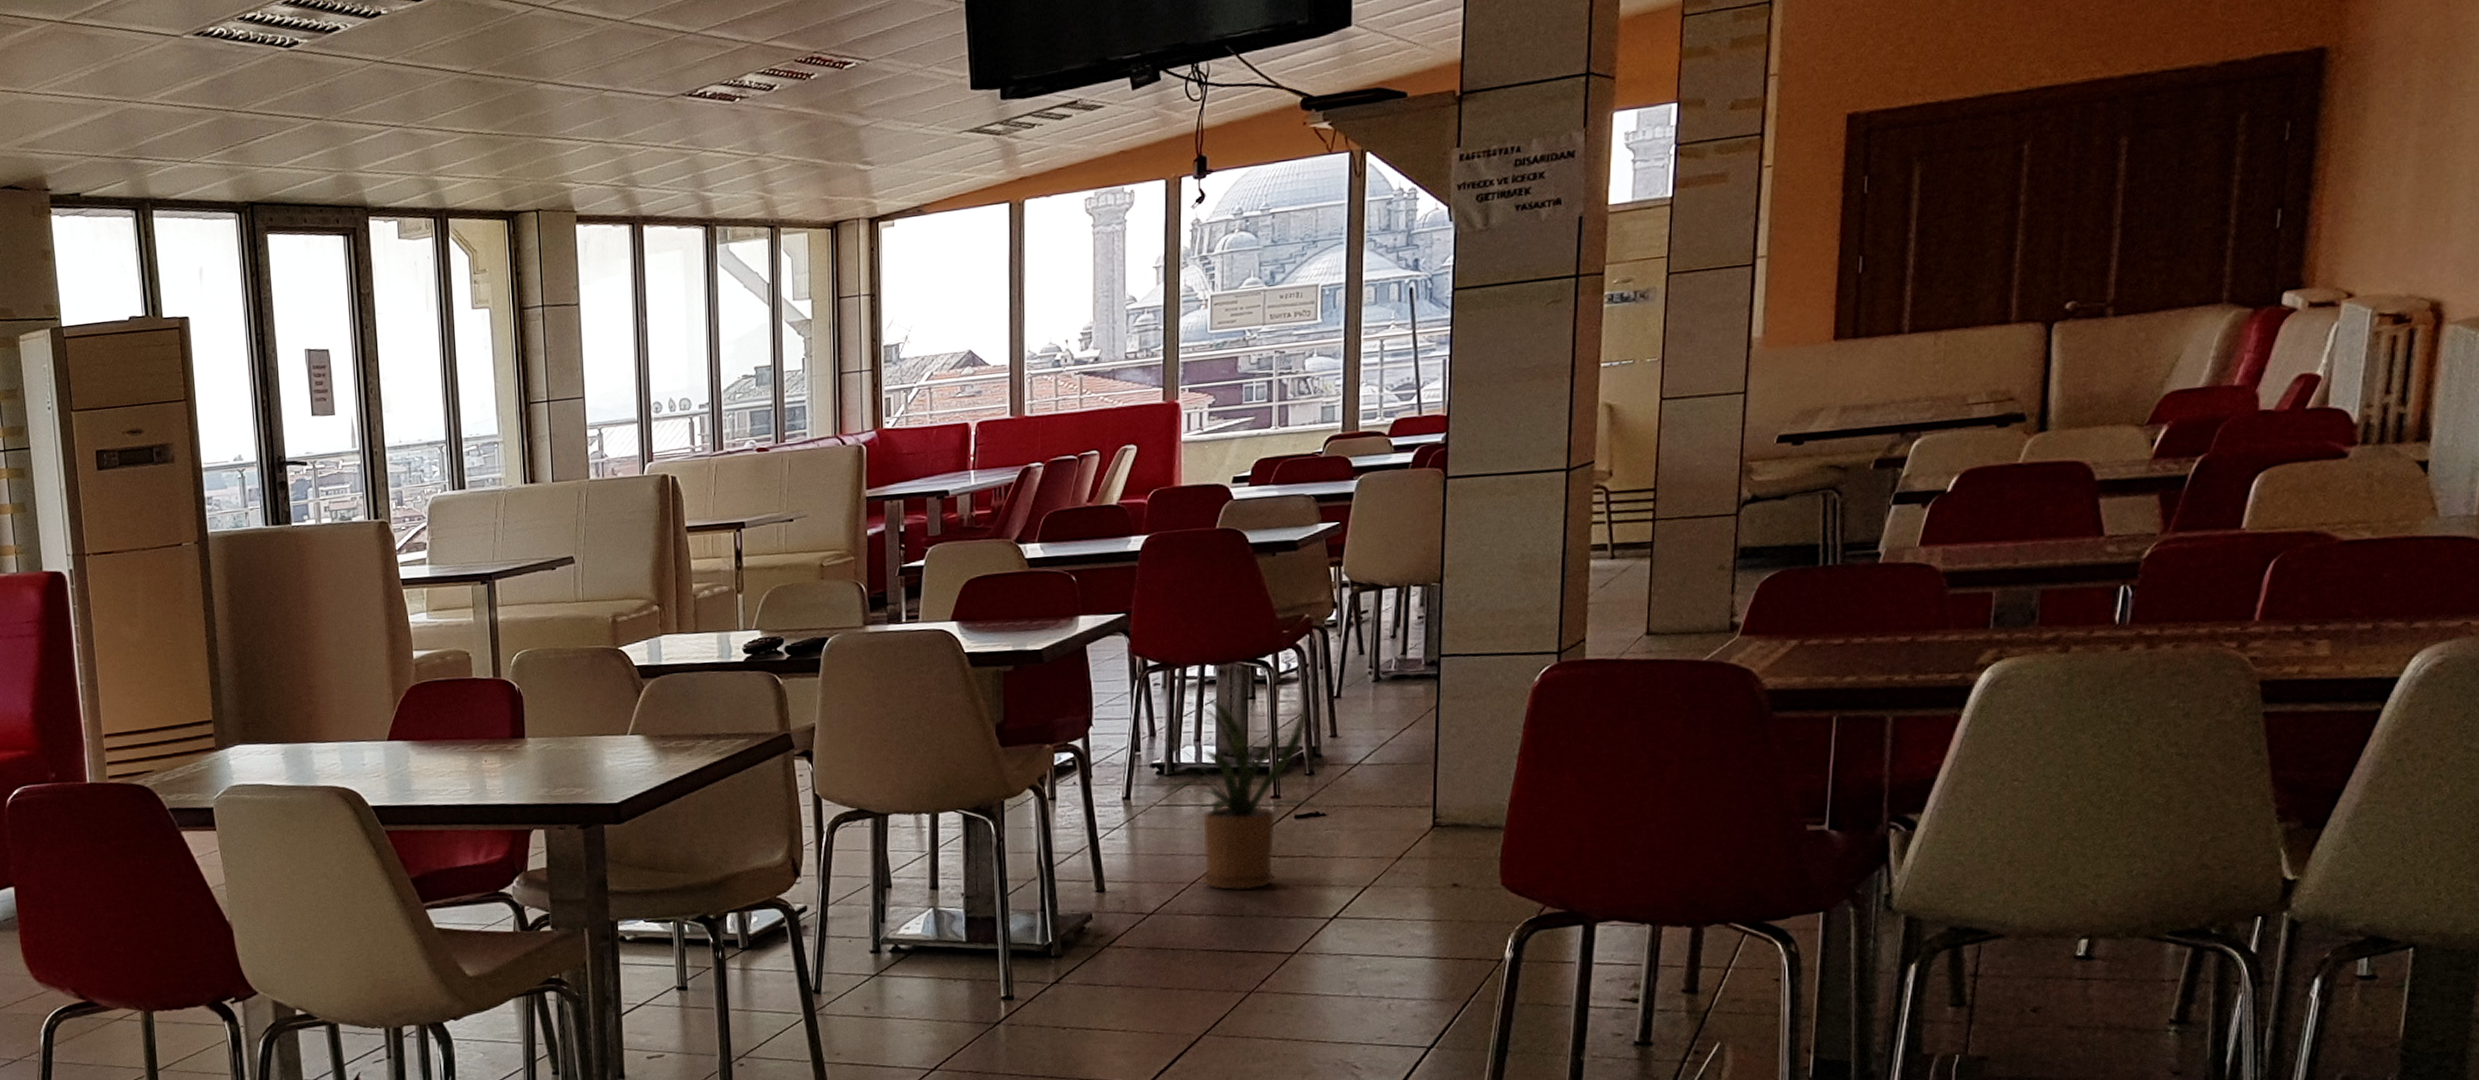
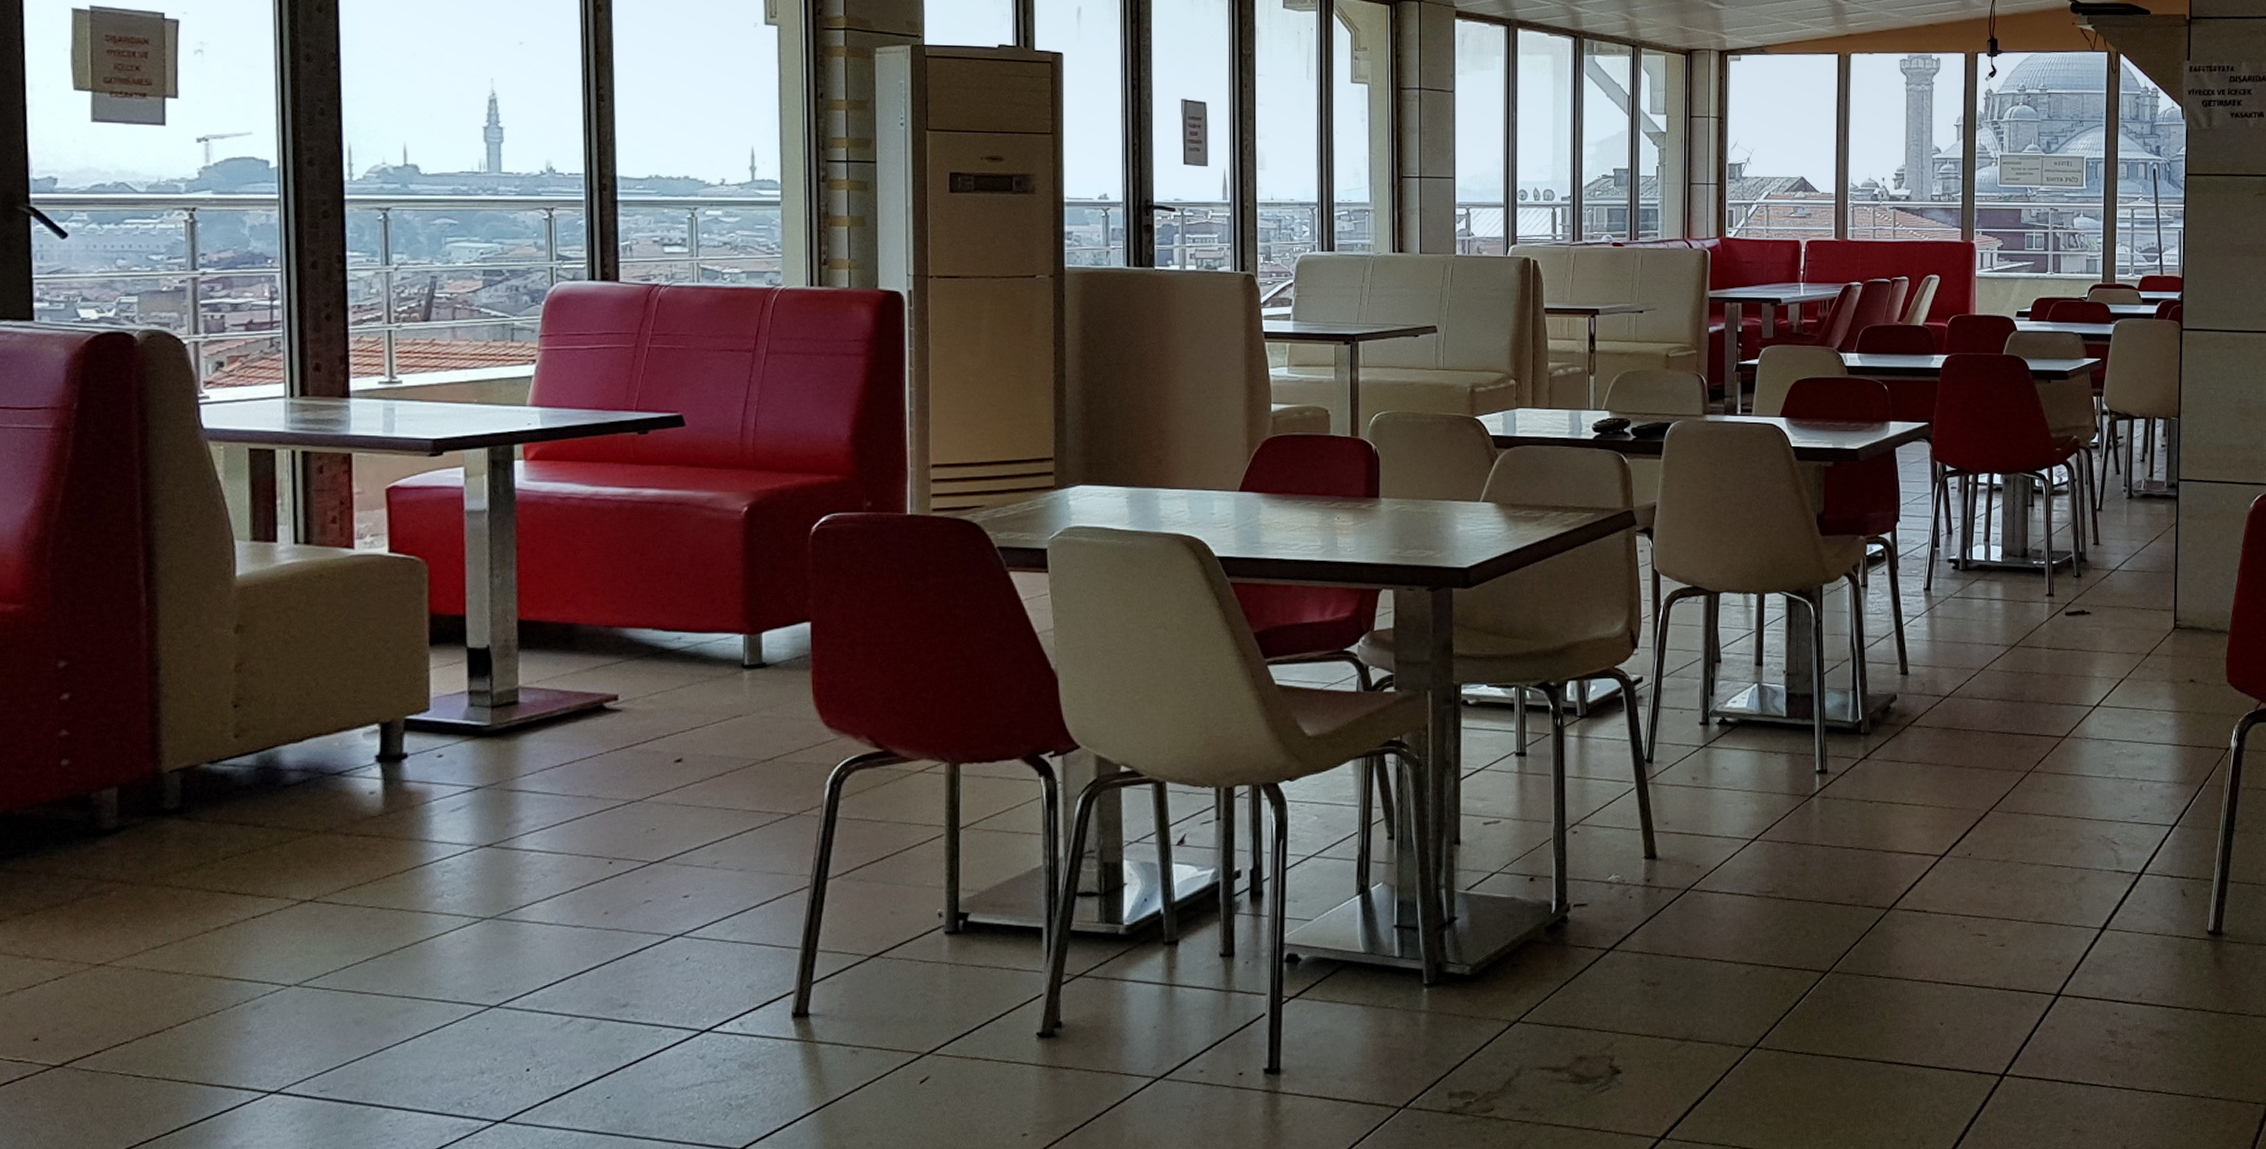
house plant: present [1148,697,1319,891] -> none [1946,502,2084,678]

